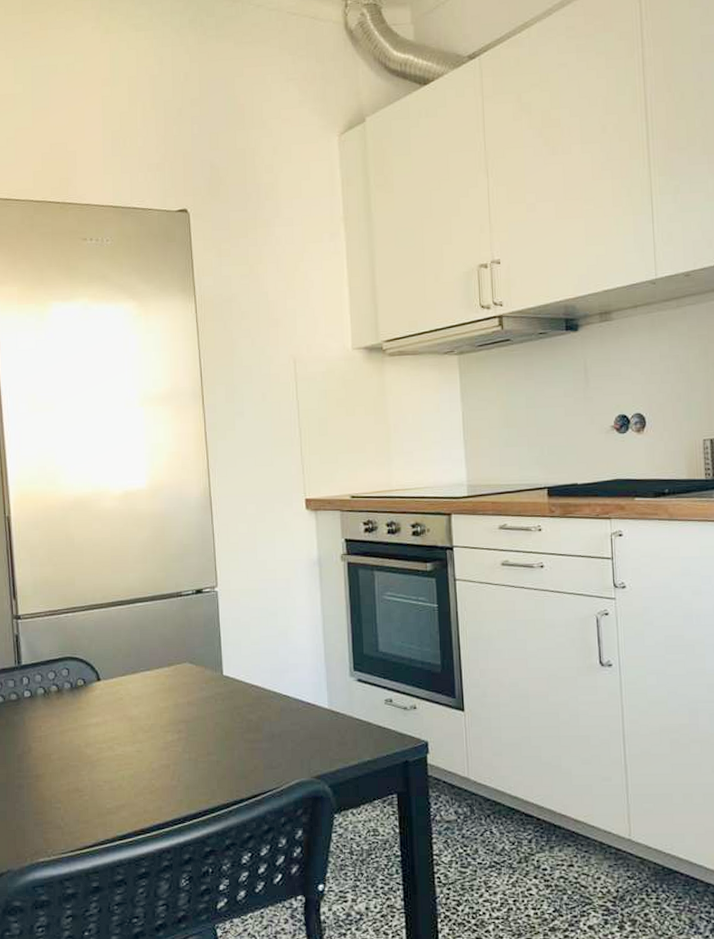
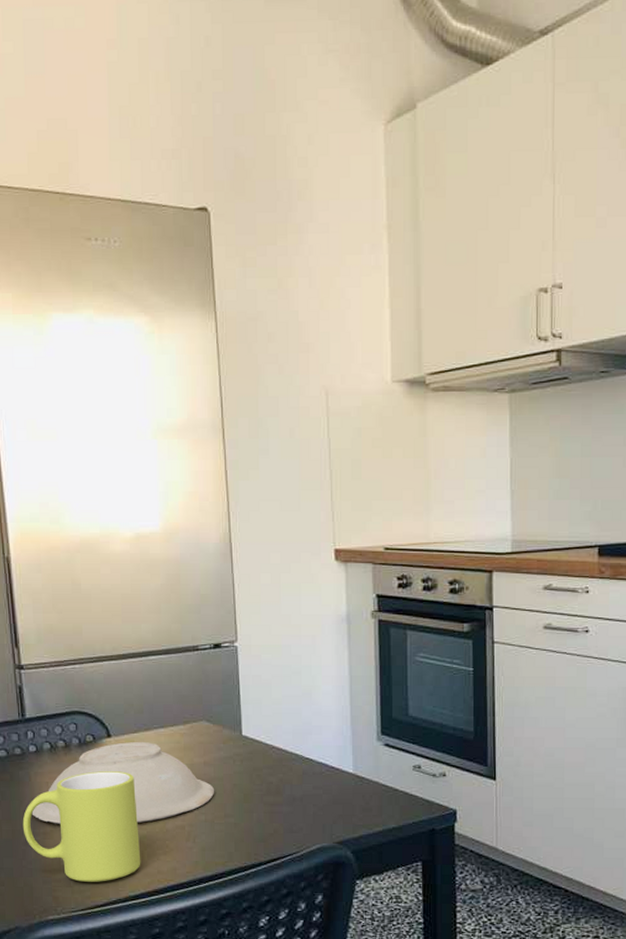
mug: none [16,713,128,823] -> present [22,771,141,882]
bowl: none [25,684,198,767] -> present [31,741,215,824]

